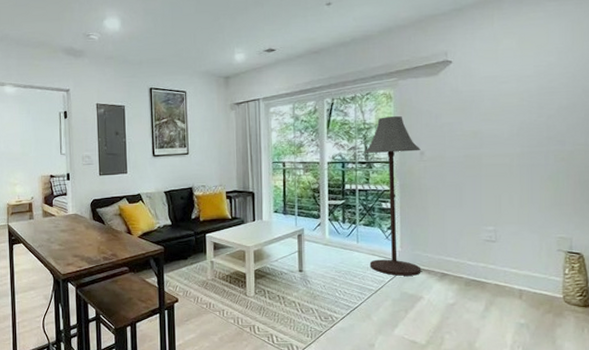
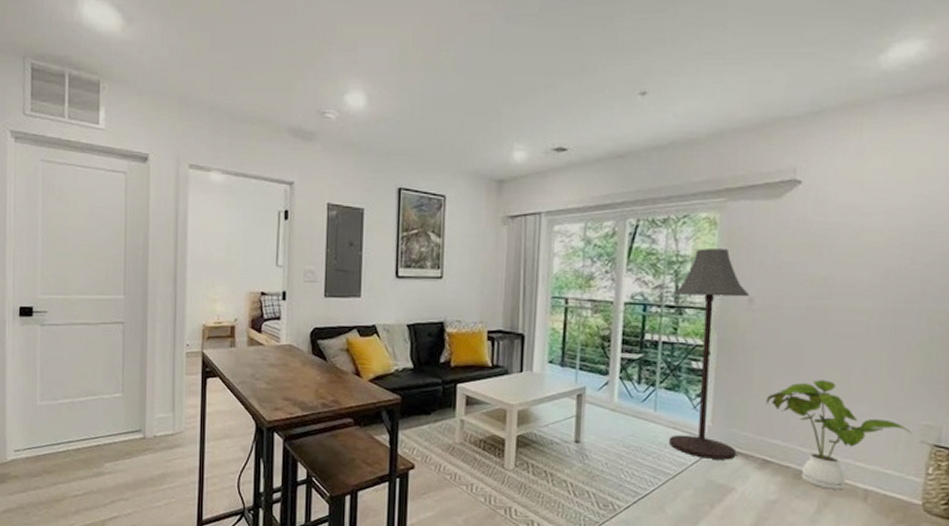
house plant: none [440,209,551,292] -> present [765,380,913,490]

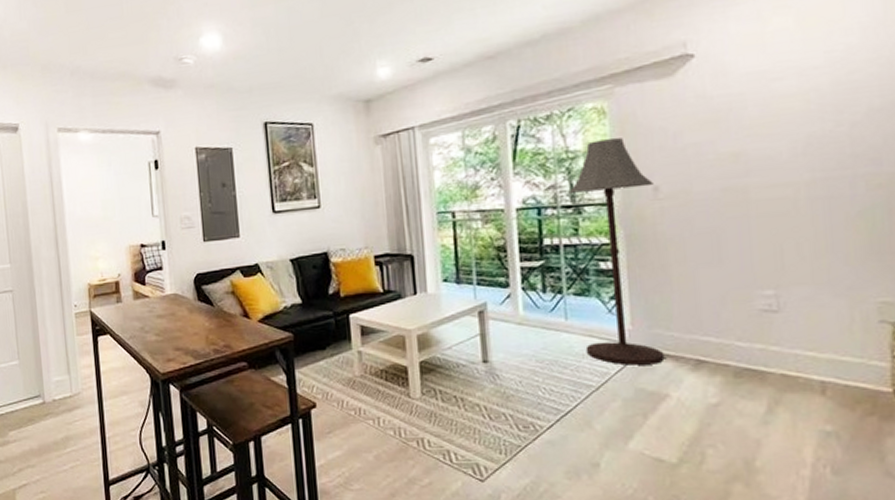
house plant: present [765,380,913,490] -> none [689,265,868,386]

